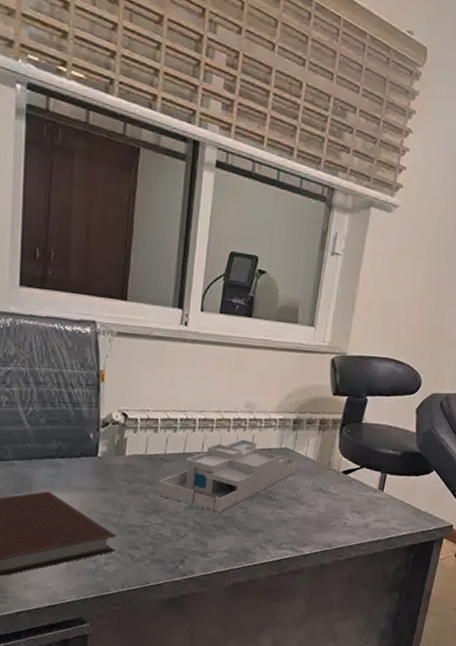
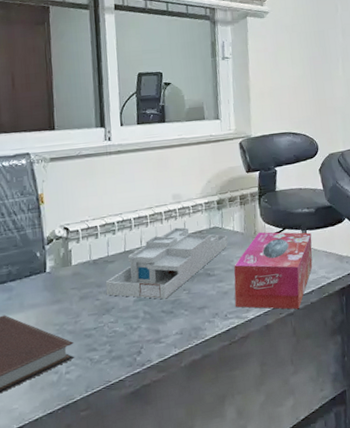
tissue box: none [291,464,392,556] -> present [234,232,313,310]

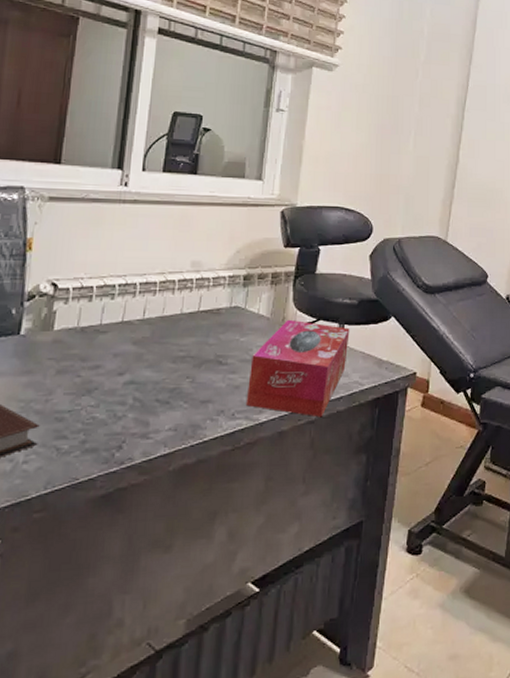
desk organizer: present [105,227,228,300] -> none [90,301,250,386]

